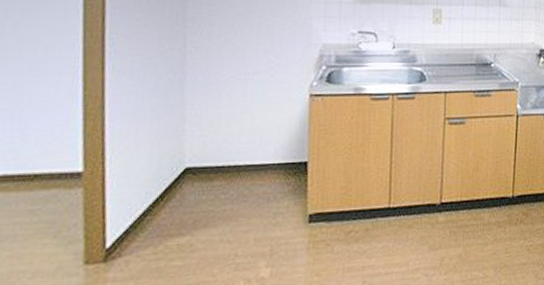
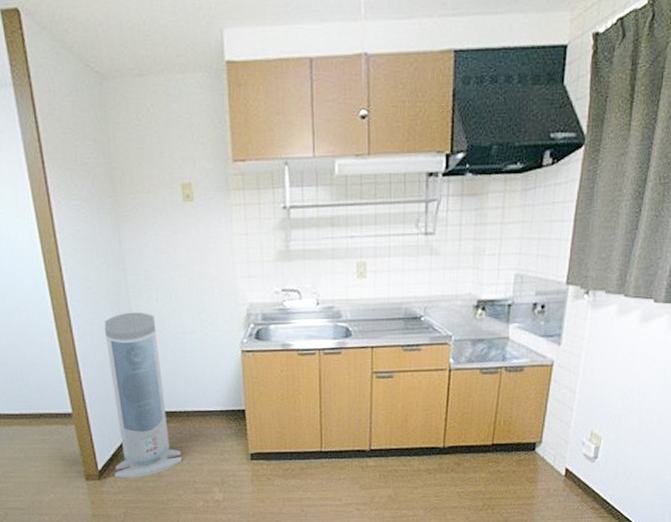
air purifier: none [127,49,224,258] -> present [104,312,183,478]

